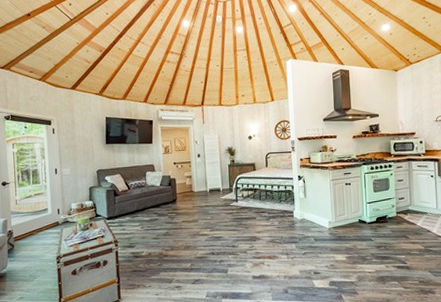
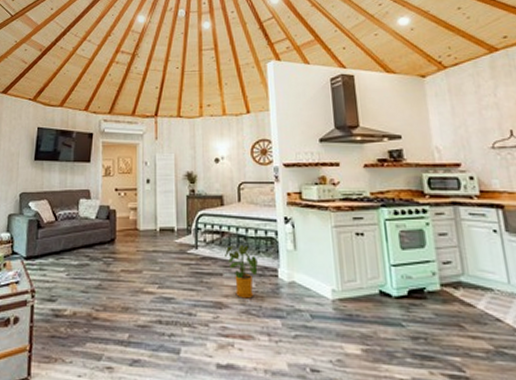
house plant: none [257,196,281,233] -> present [225,244,259,299]

